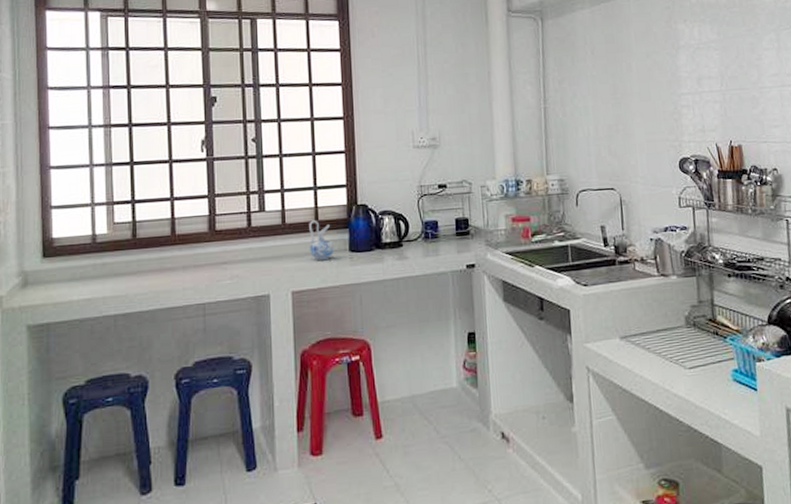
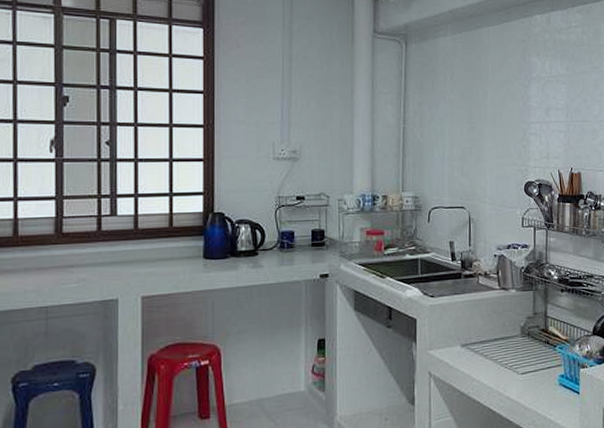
ceramic pitcher: present [309,220,335,260] -> none [161,226,189,266]

